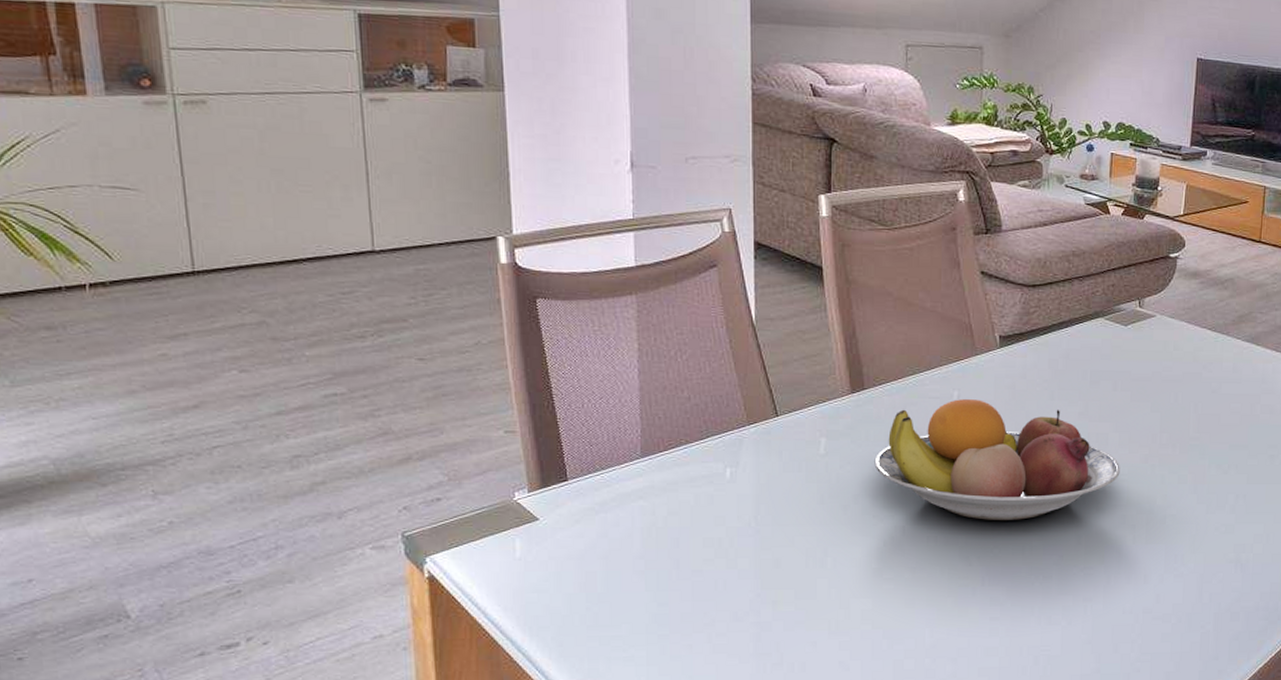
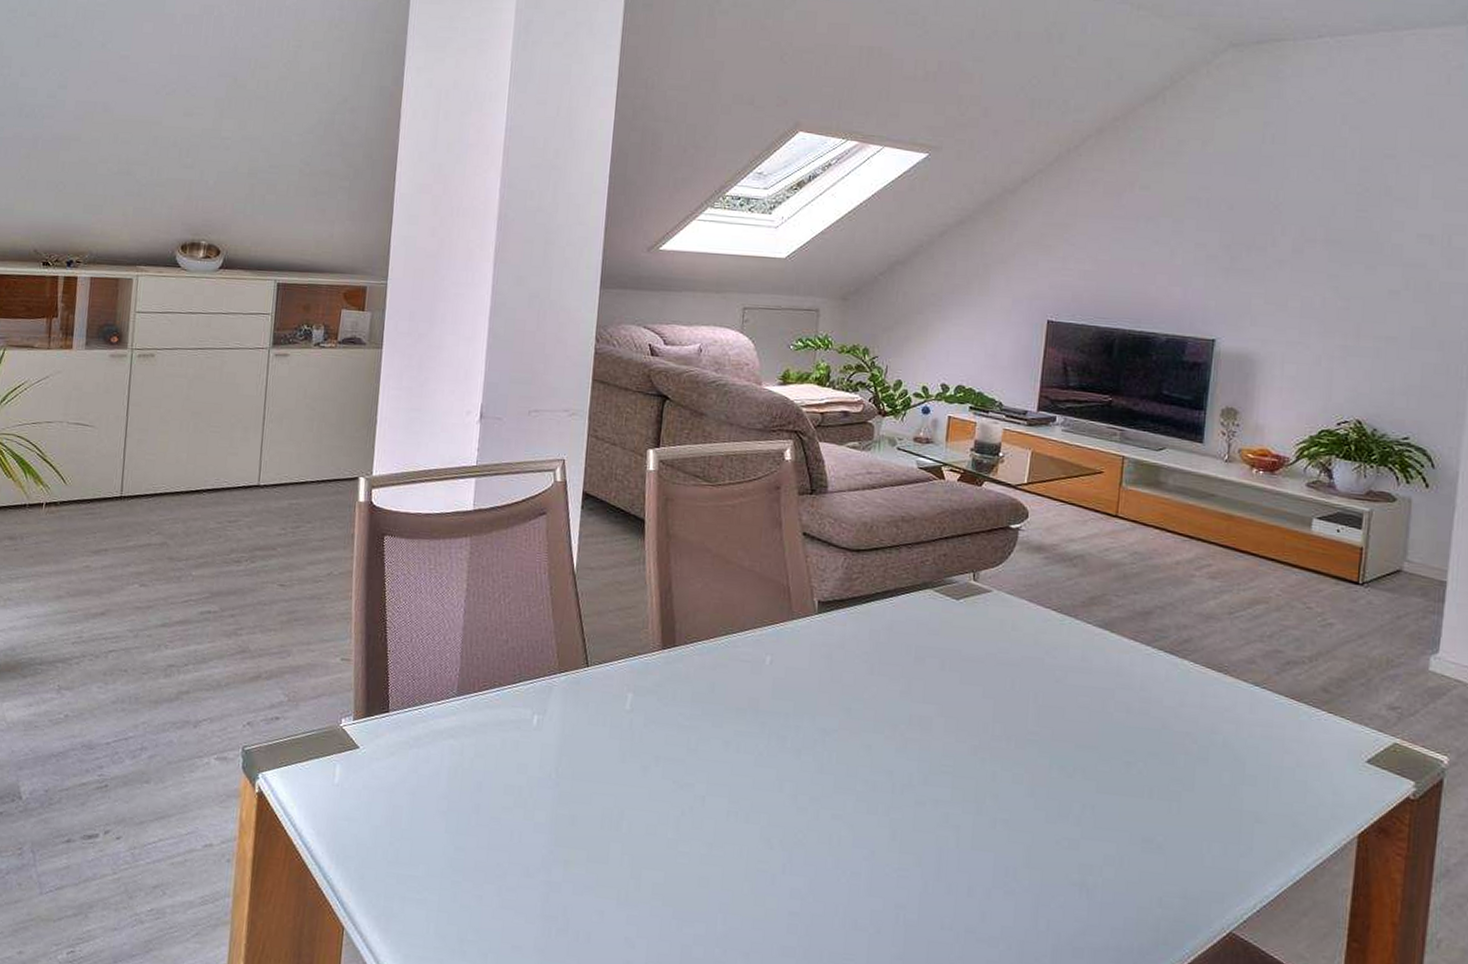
fruit bowl: present [874,399,1120,520] -> none [679,665,945,804]

